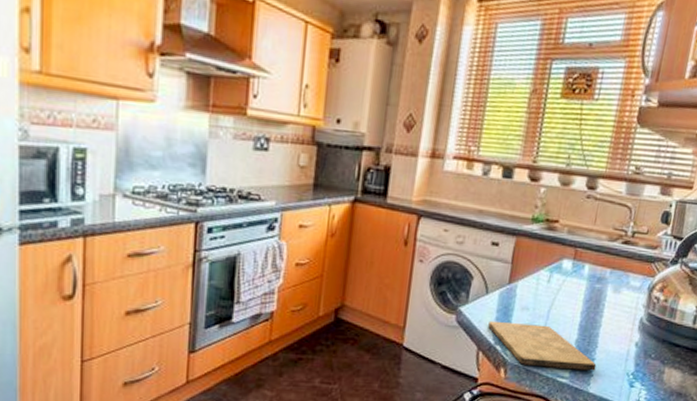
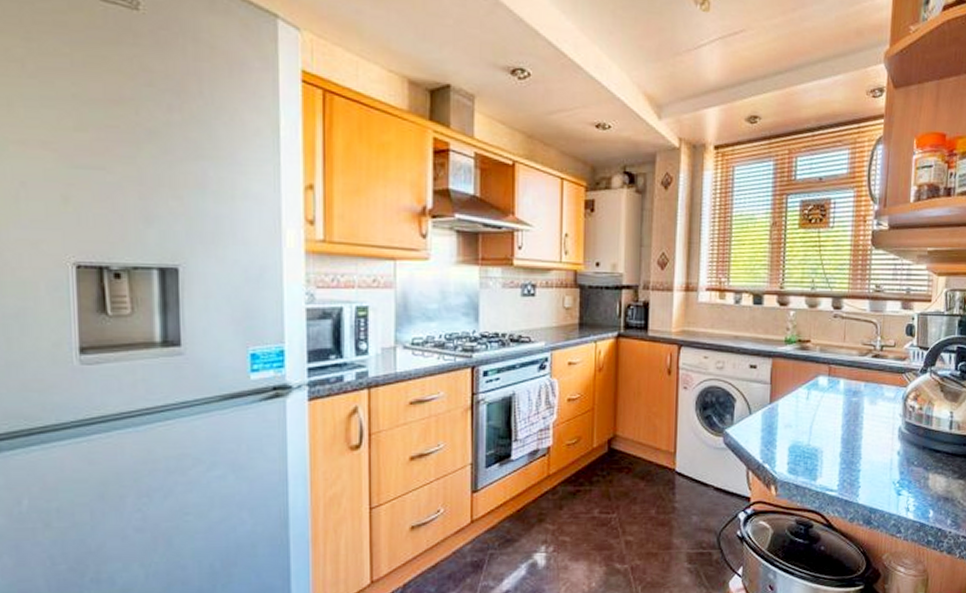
cutting board: present [488,320,597,371] -> none [755,440,863,483]

